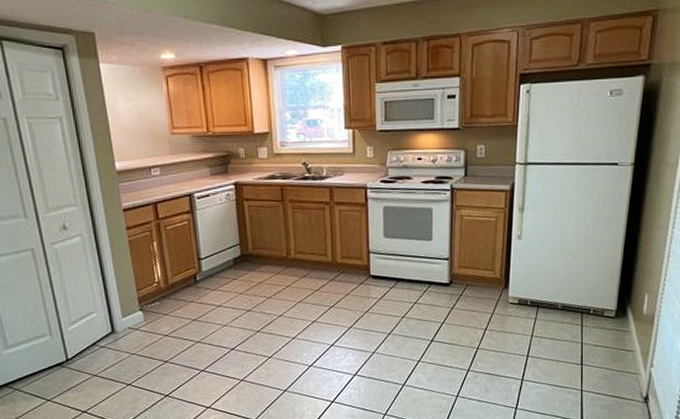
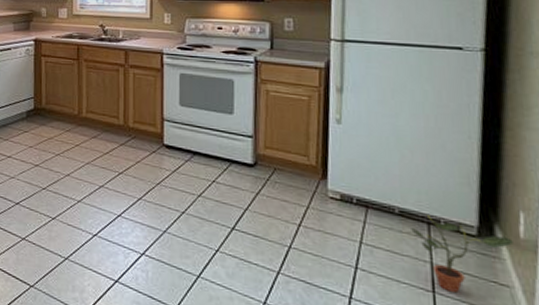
potted plant: none [569,306,639,362] -> present [411,215,513,292]

